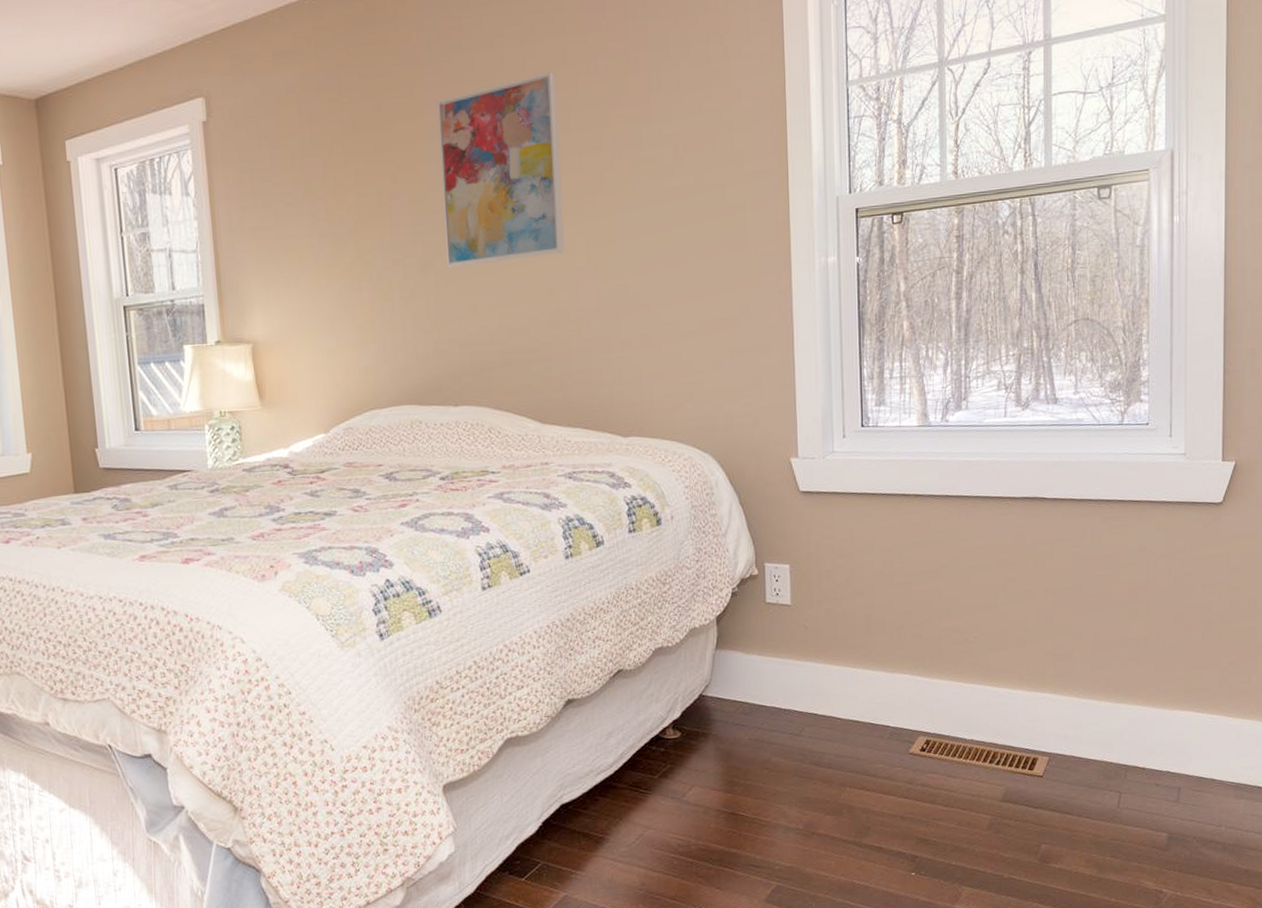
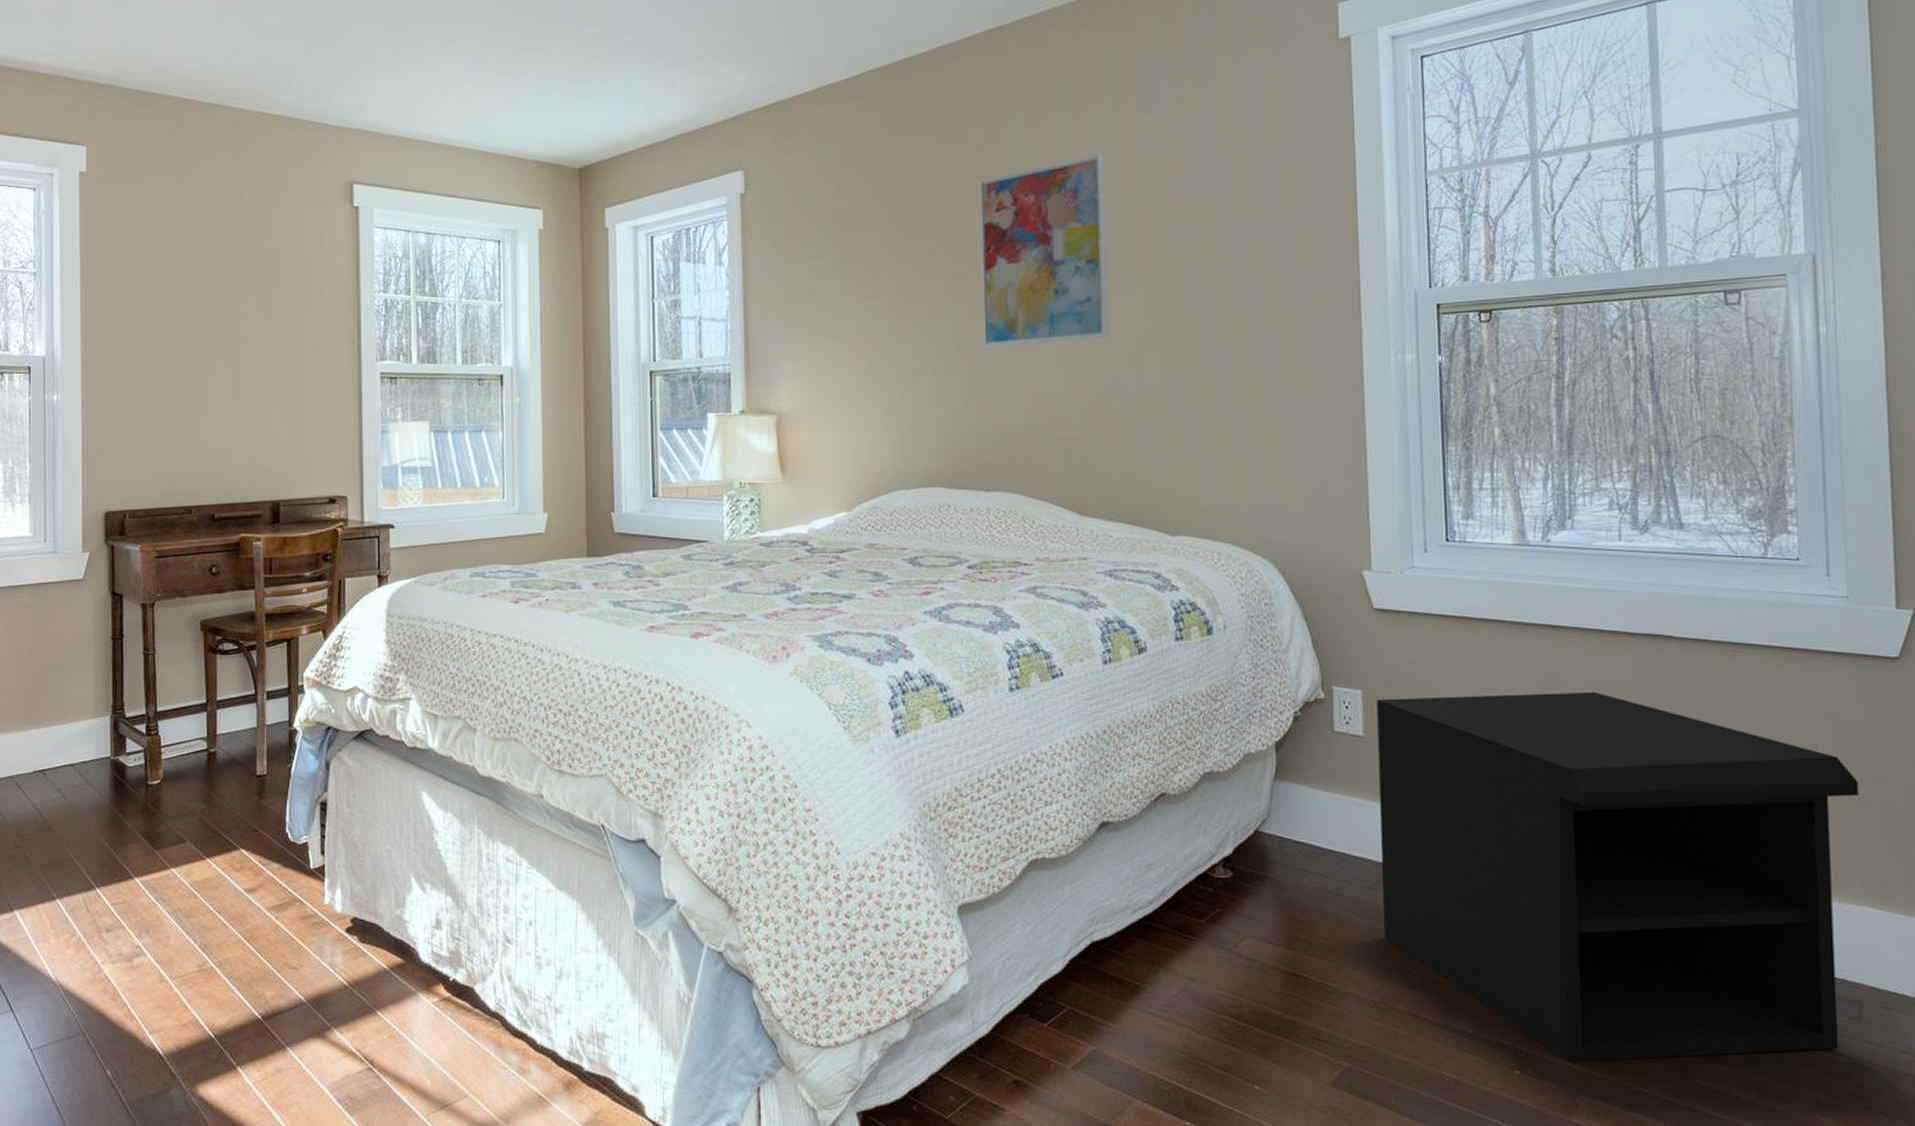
nightstand: none [802,550,1186,861] -> present [1376,691,1859,1062]

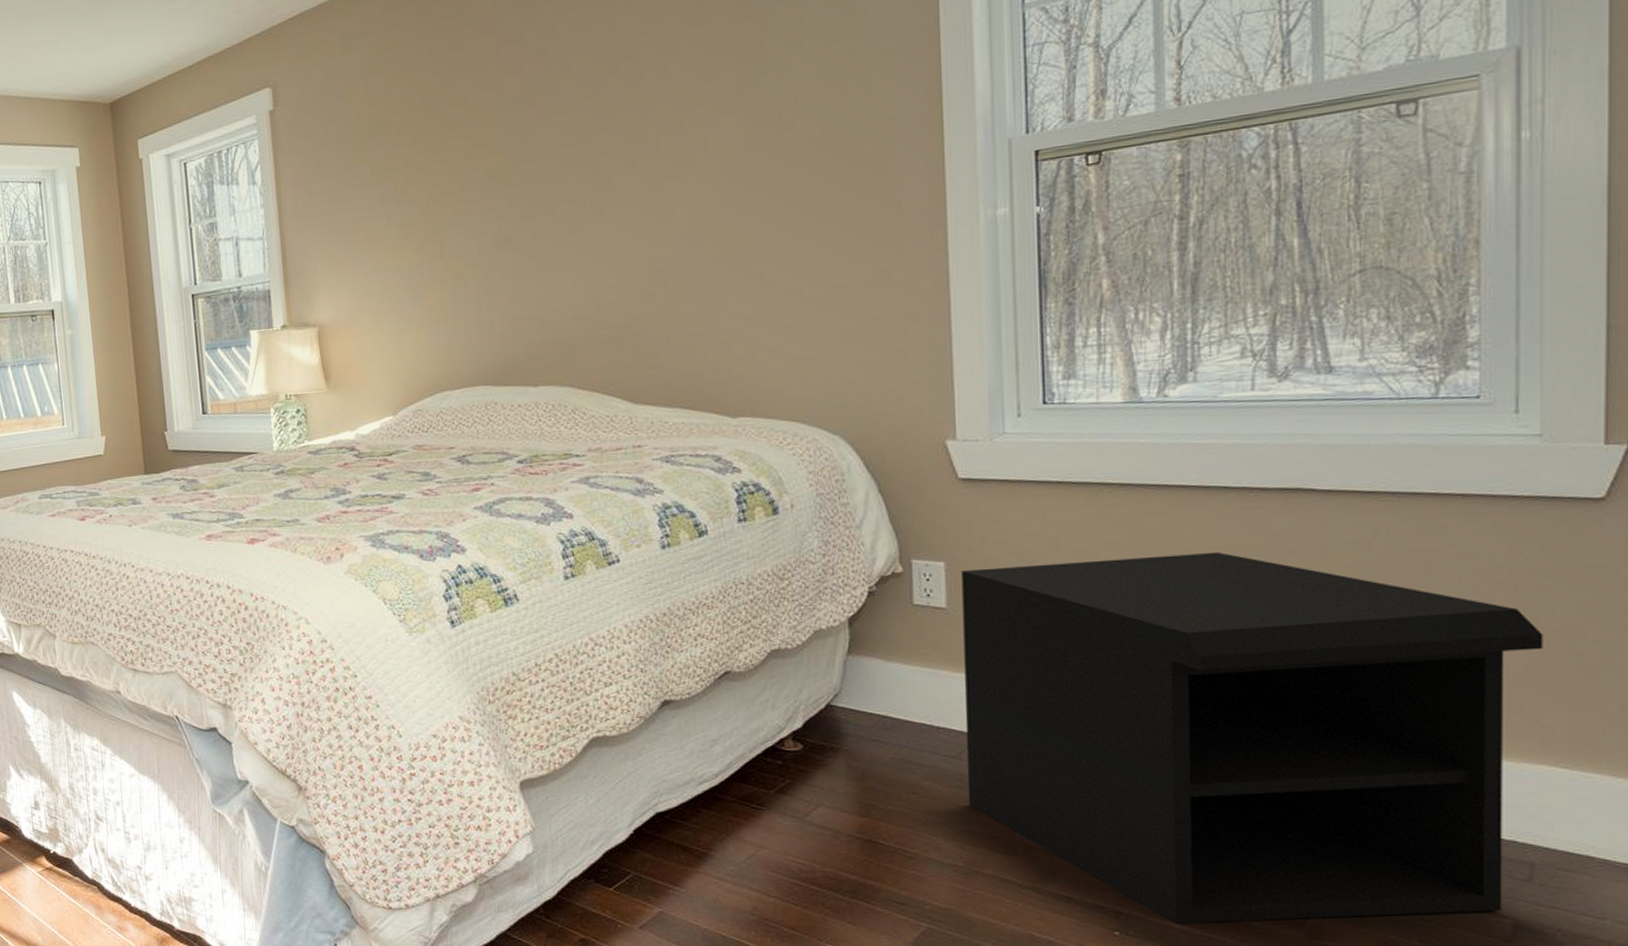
wall art: present [979,155,1110,348] -> none [514,28,661,243]

